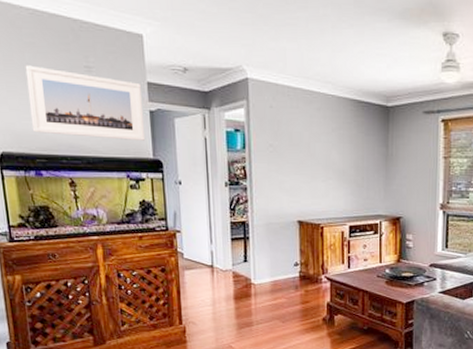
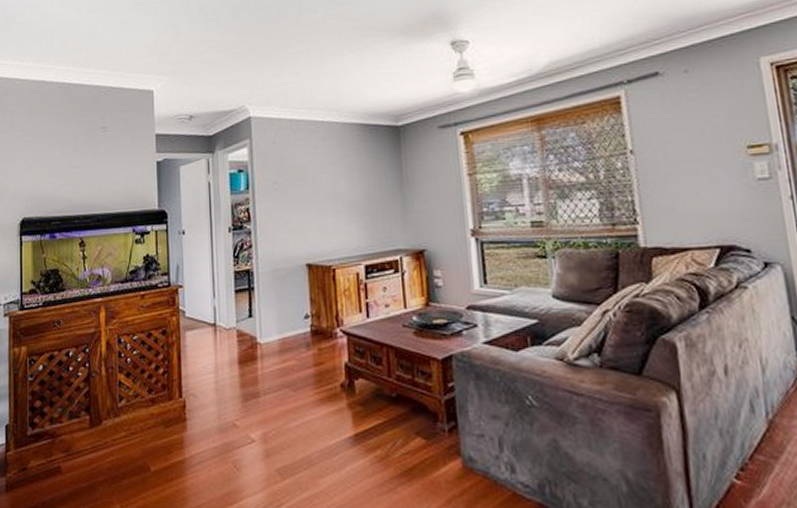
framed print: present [25,65,144,141] -> none [50,132,151,196]

